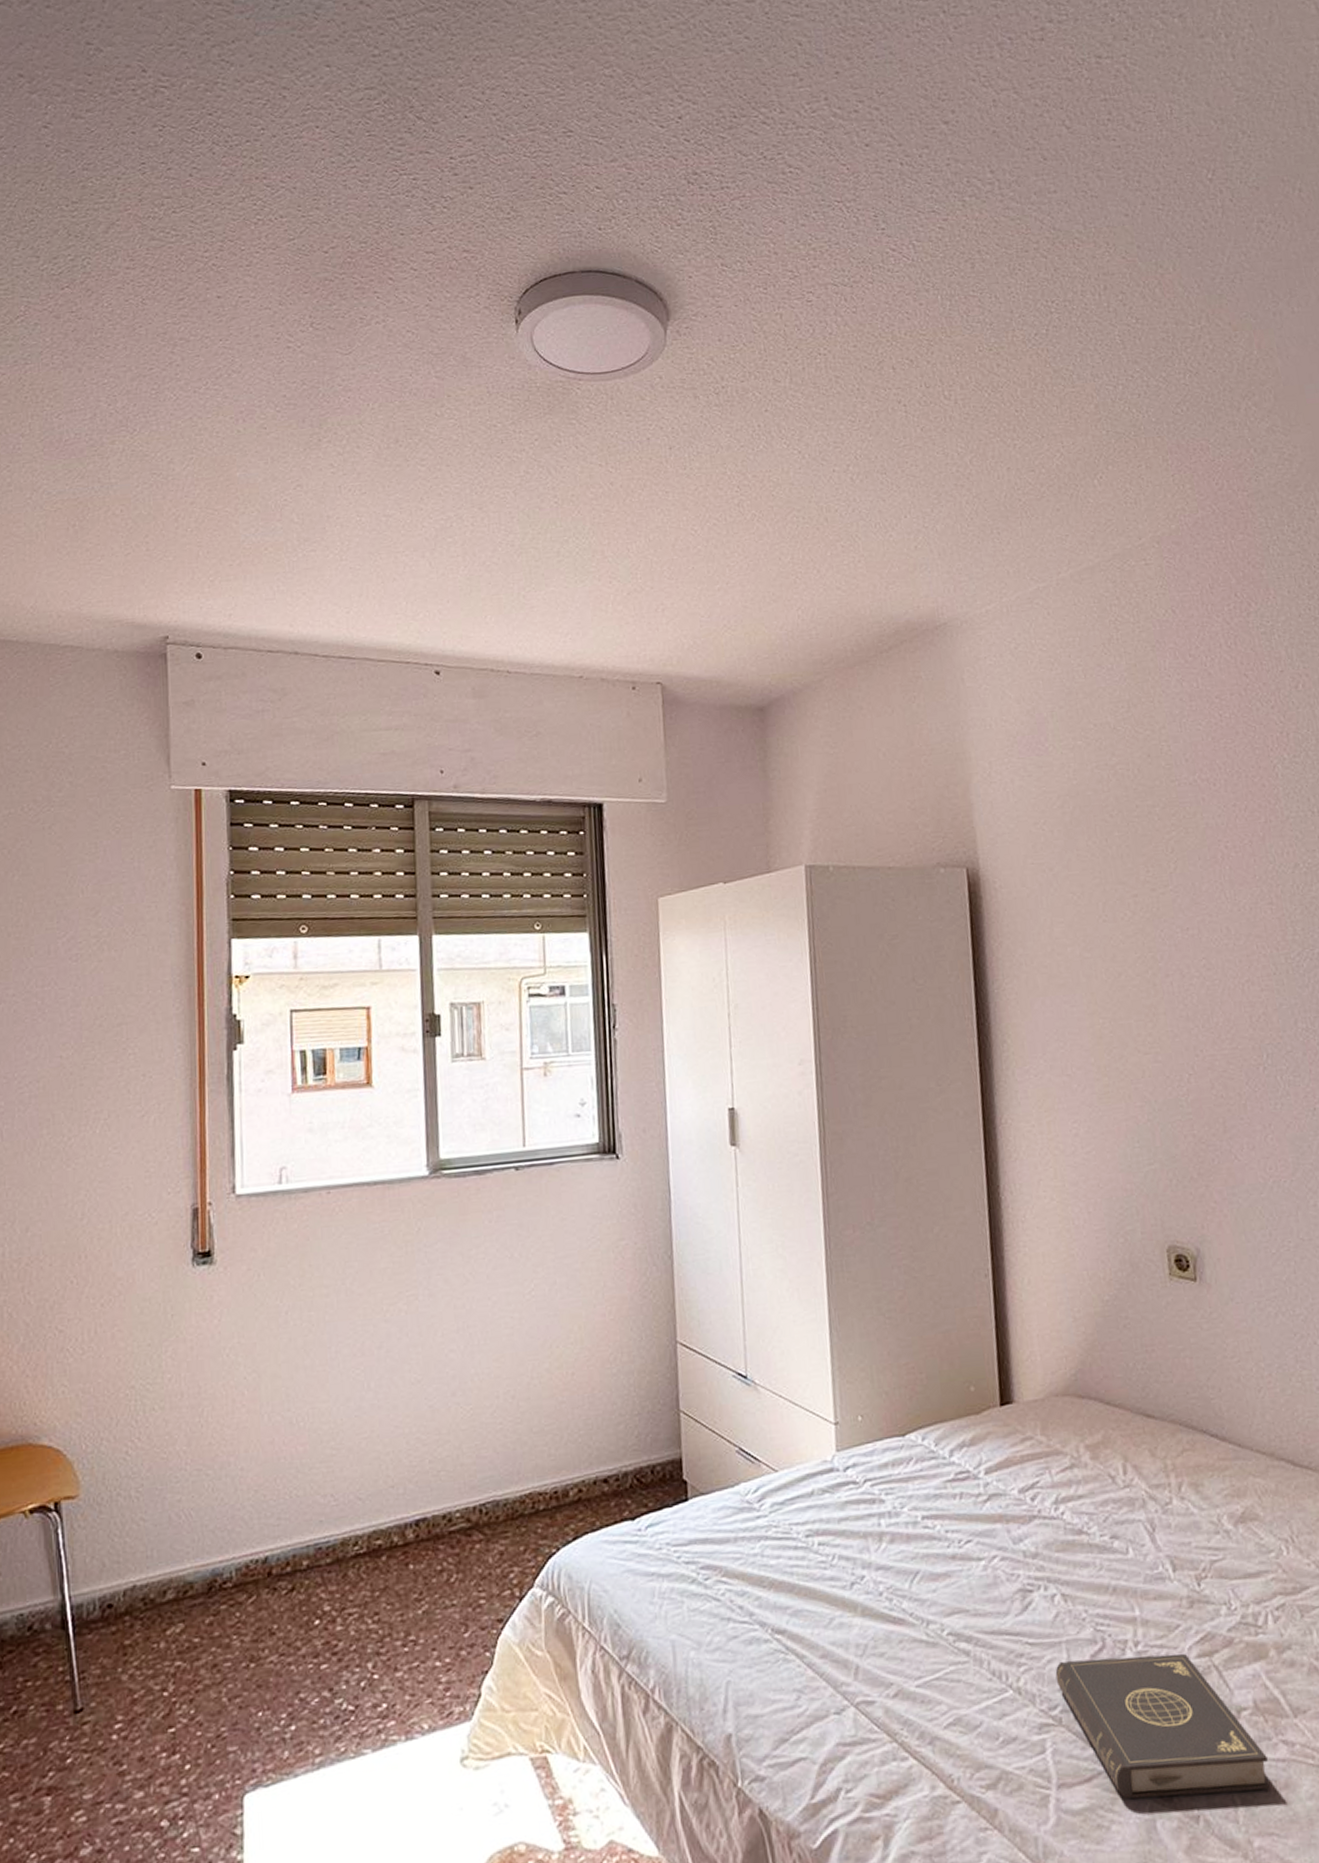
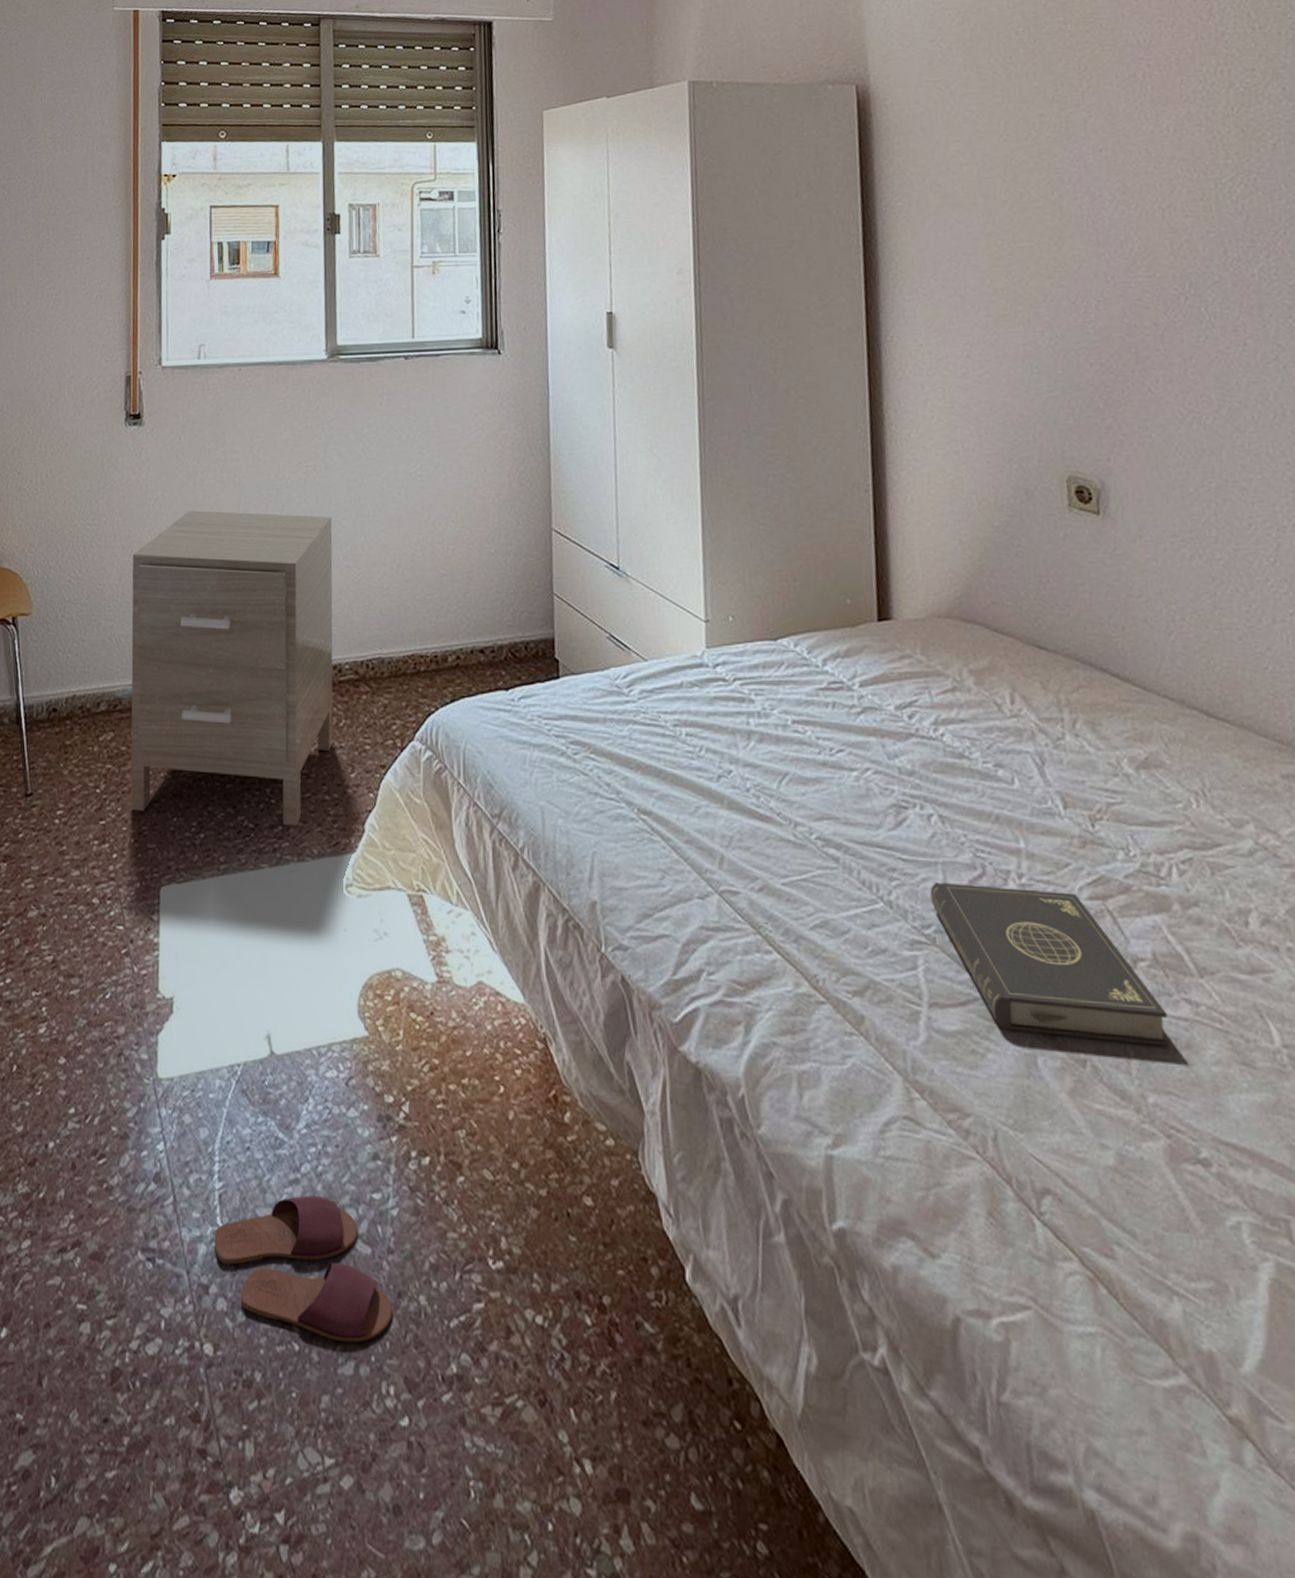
nightstand: none [203,1350,444,1711] -> present [130,510,334,827]

